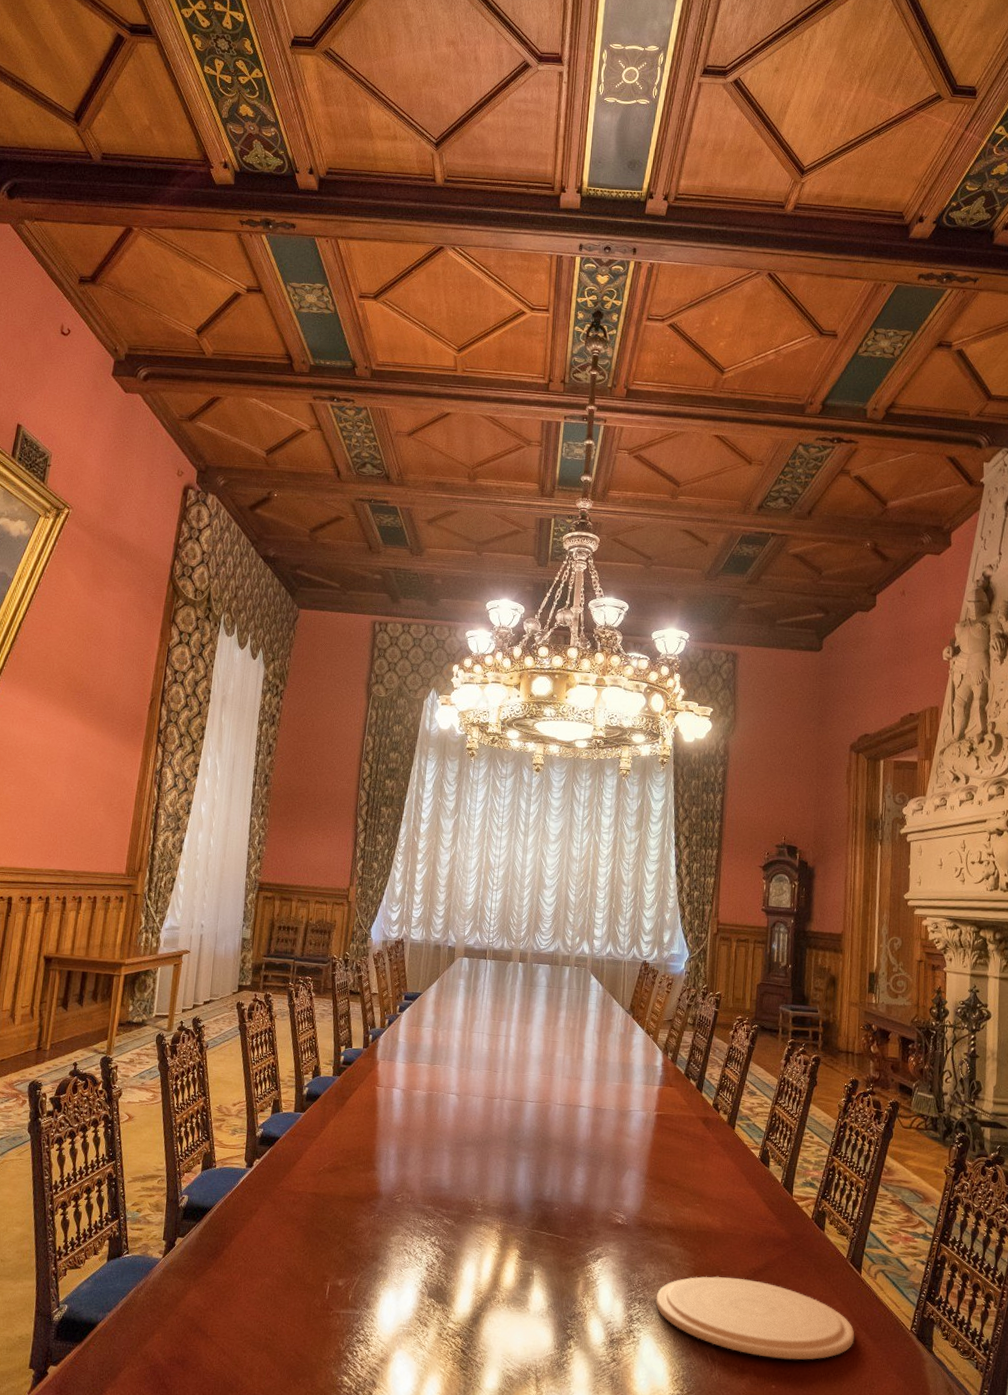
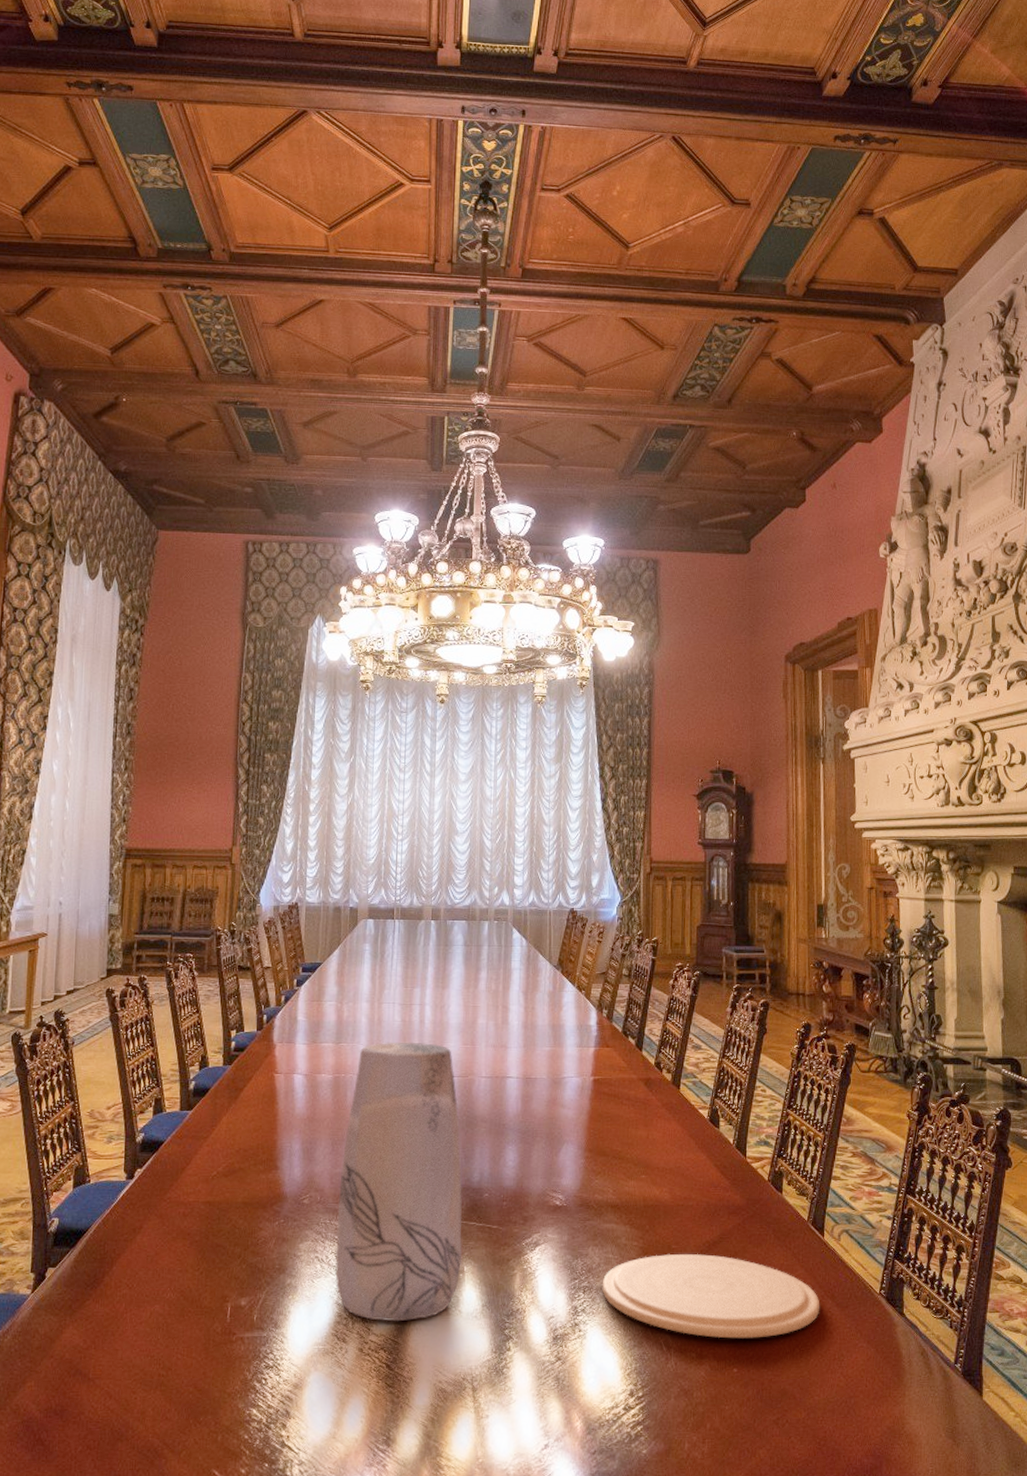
vase: none [420,1067,536,1313] -> present [335,1042,463,1322]

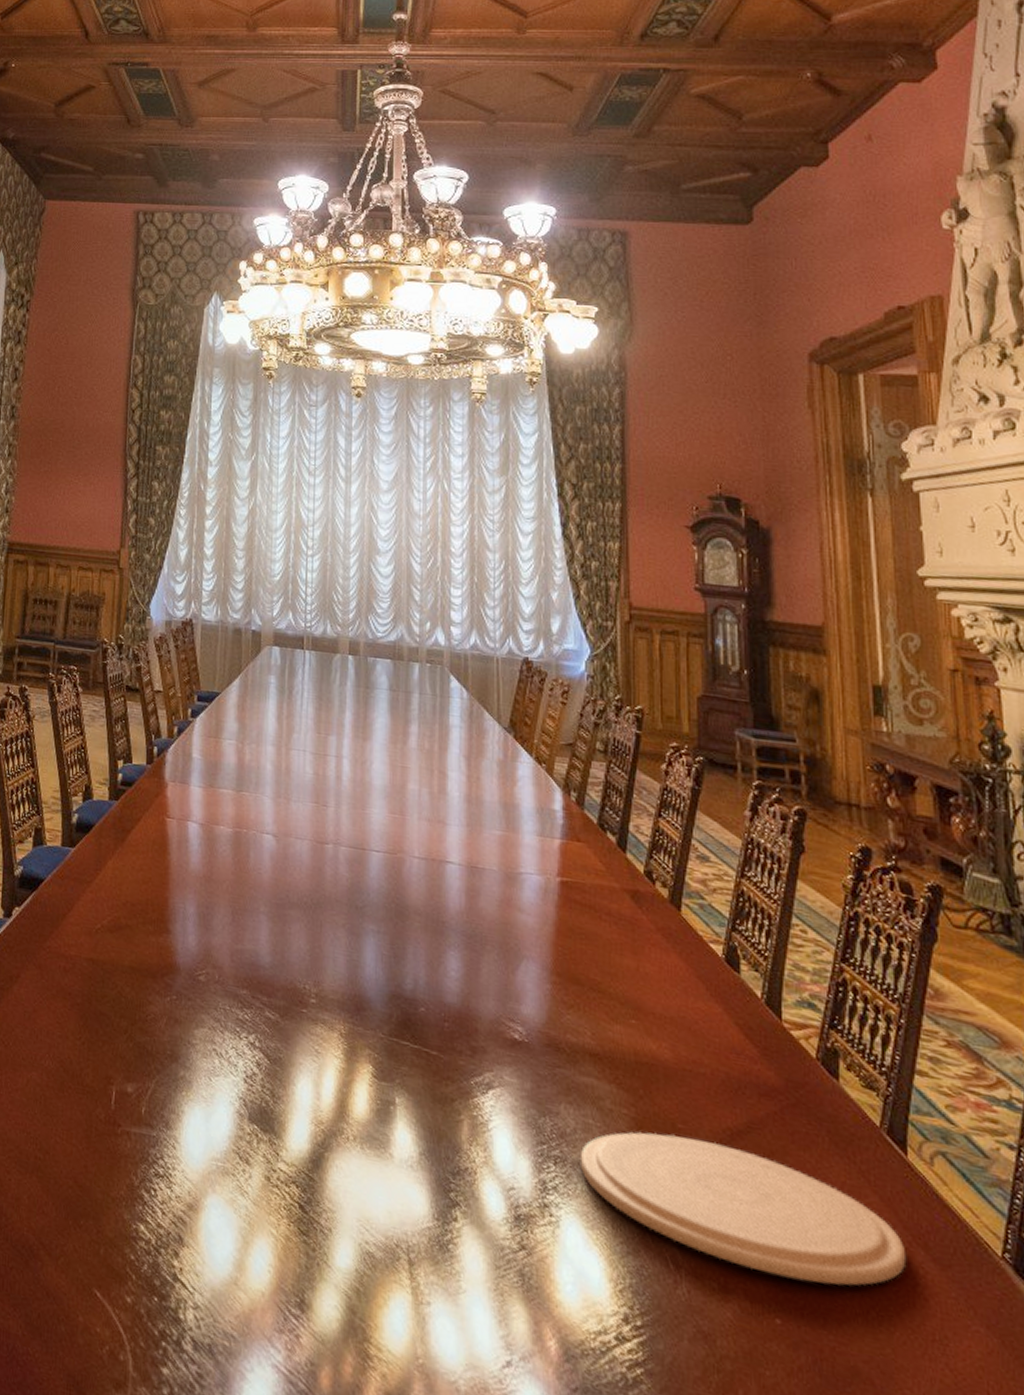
vase: present [335,1042,463,1322] -> none [236,797,393,1155]

